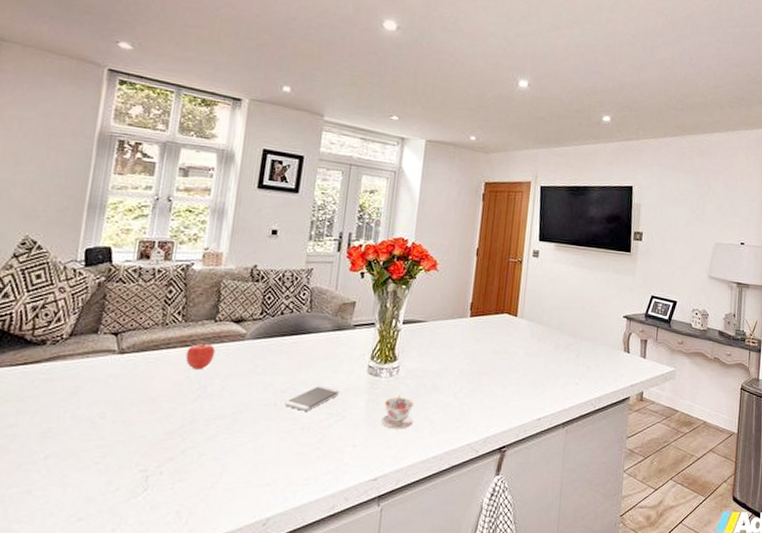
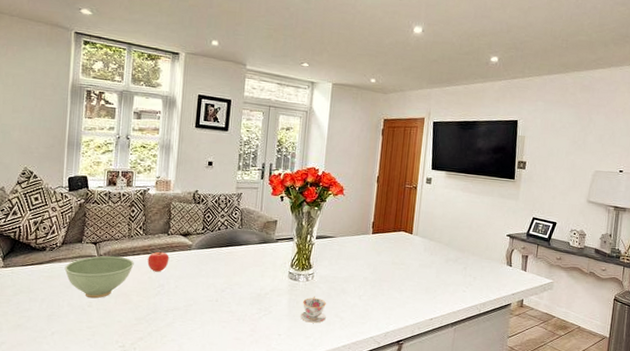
bowl: none [70,349,168,407] -> present [64,255,134,299]
smartphone: present [284,385,340,411] -> none [224,286,267,306]

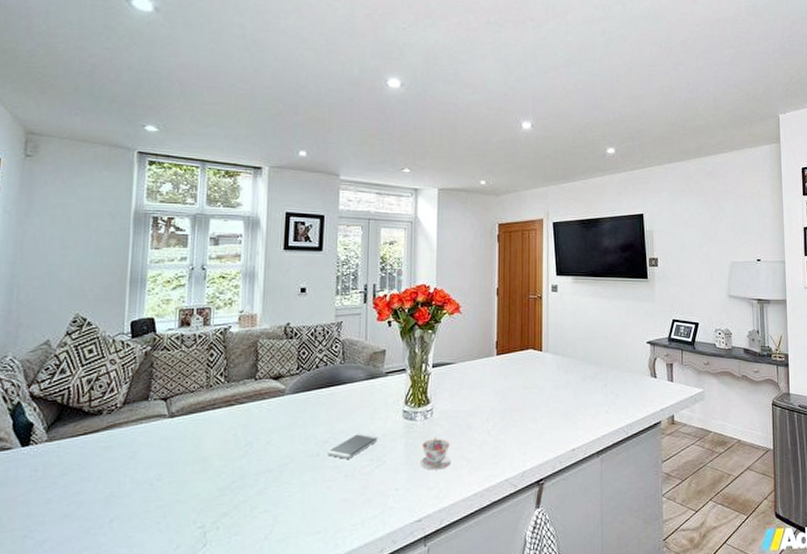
bowl: present [64,255,134,299] -> none [126,412,214,469]
fruit: present [147,251,169,272] -> none [231,401,258,427]
smartphone: none [224,286,267,306] -> present [327,433,378,459]

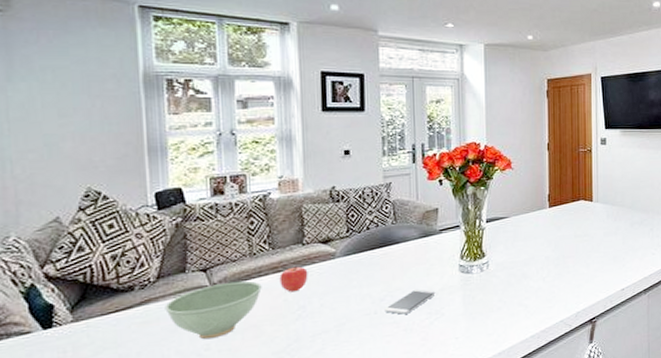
bowl: none [126,412,214,469] -> present [165,280,262,340]
fruit: none [231,401,258,427] -> present [279,266,308,292]
teacup: present [421,436,451,470] -> none [479,287,508,318]

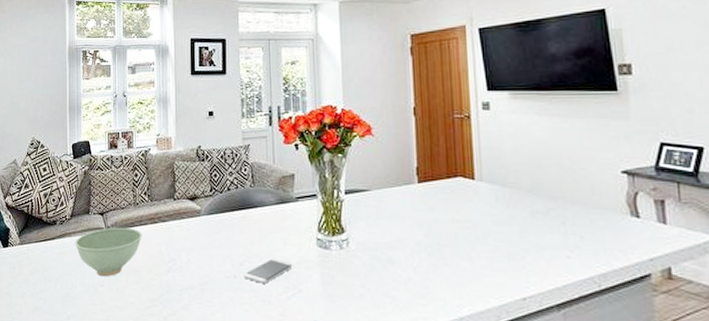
fruit: present [279,266,308,292] -> none [155,219,178,244]

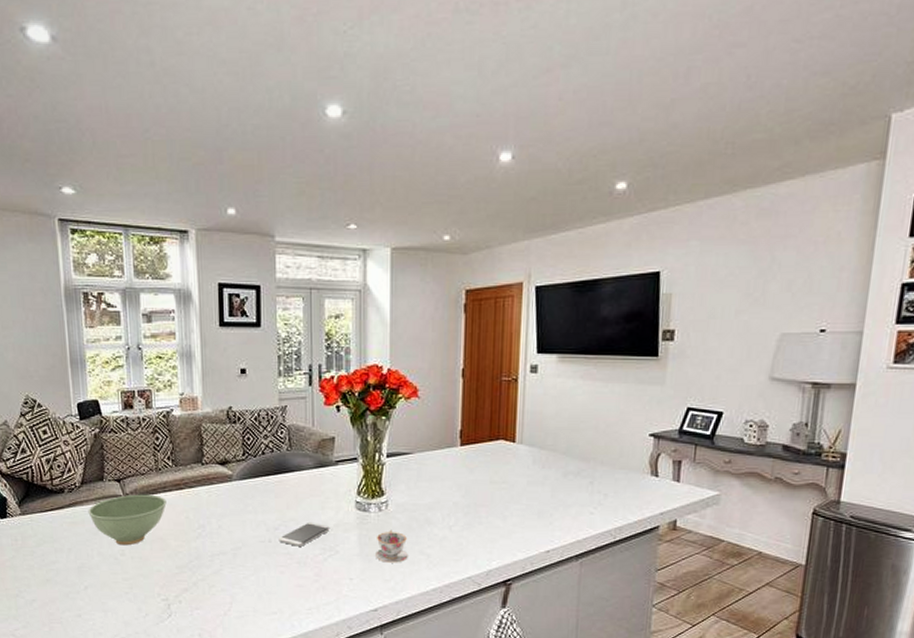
teacup: none [339,268,372,305] -> present [376,529,408,563]

